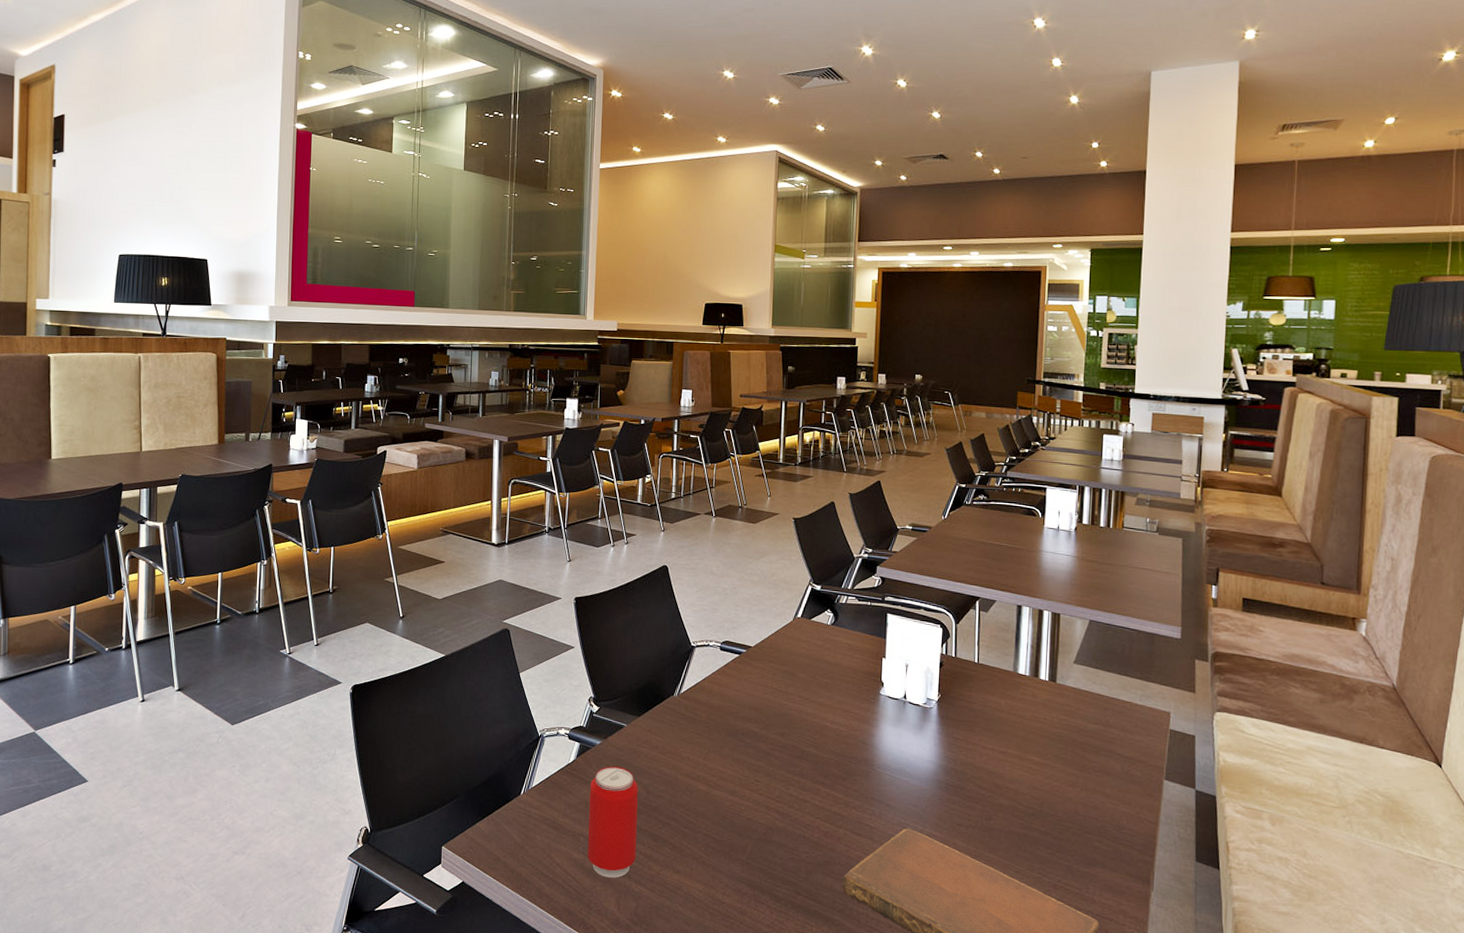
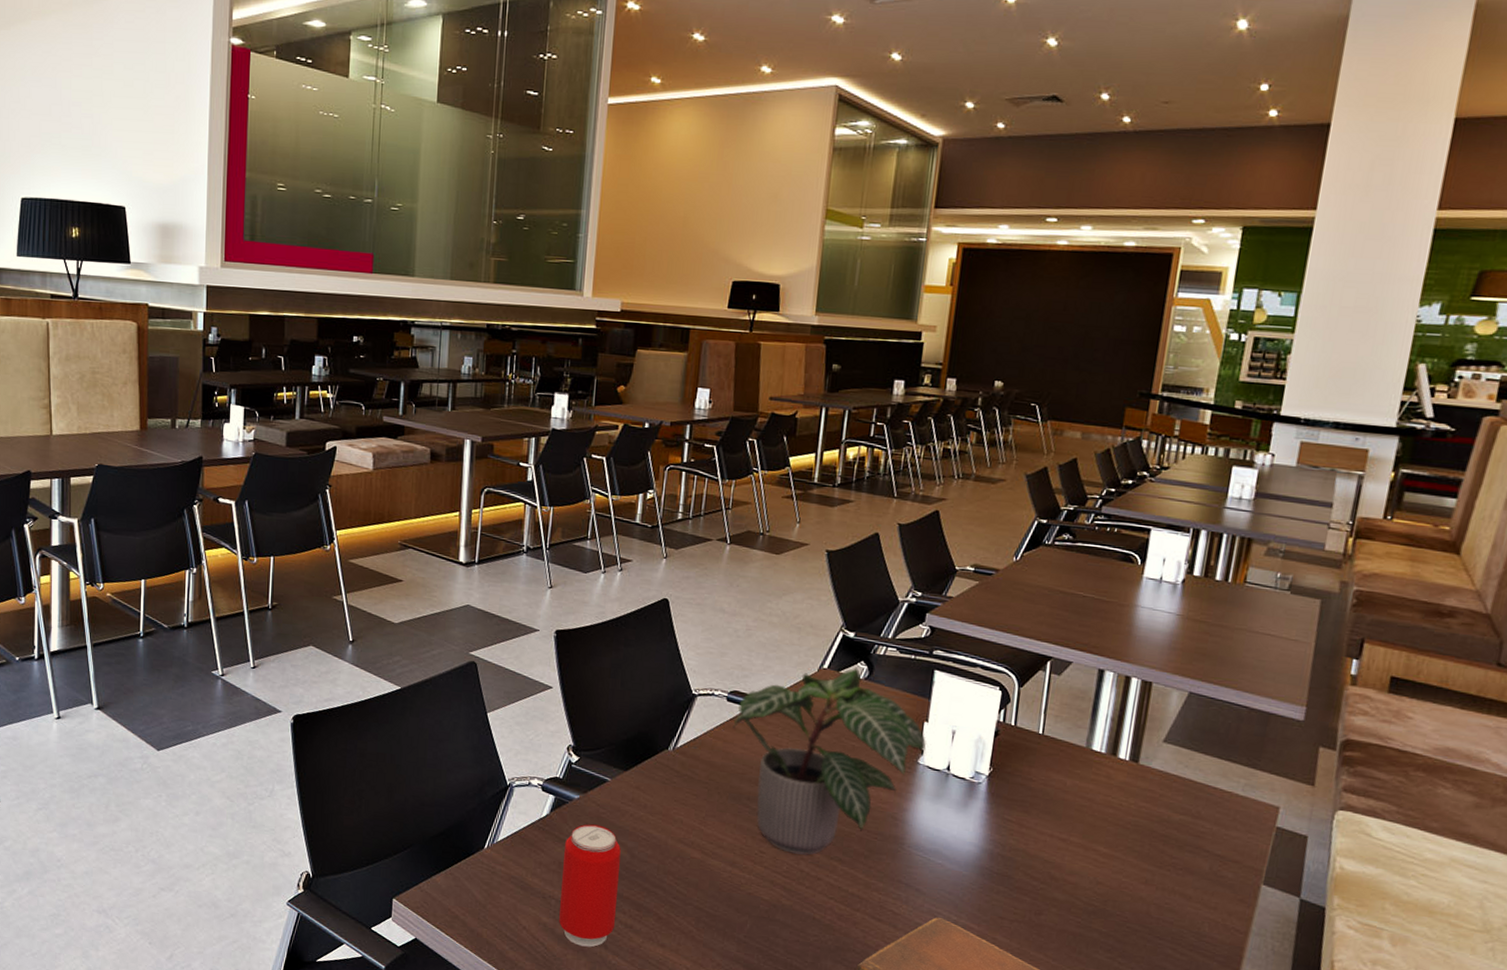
potted plant: none [726,615,886,782] -> present [733,667,927,856]

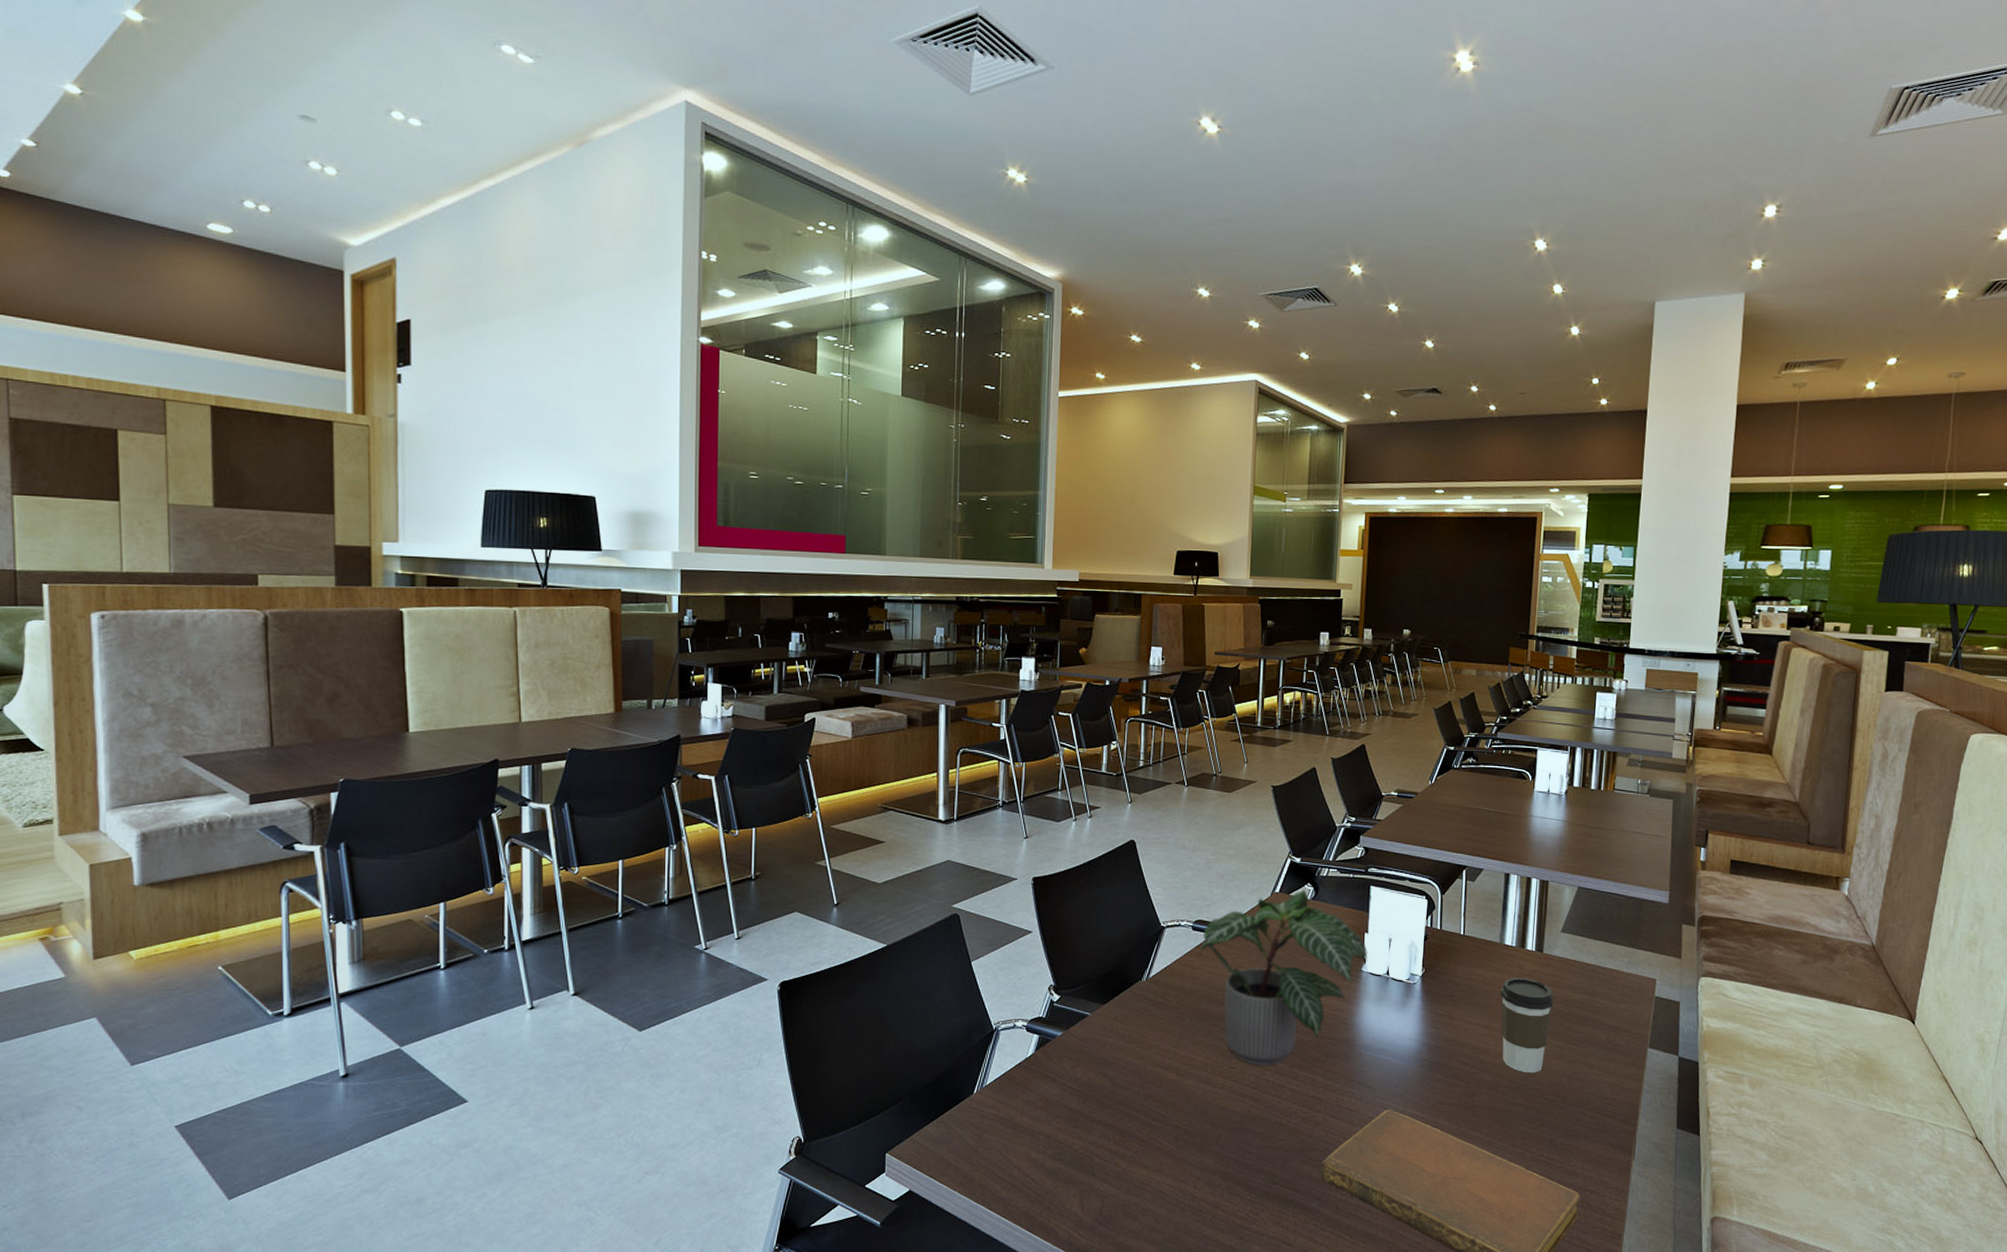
beverage can: present [559,824,621,948] -> none [1048,1058,1103,1177]
coffee cup: none [1079,787,1148,898] -> present [1500,977,1554,1074]

